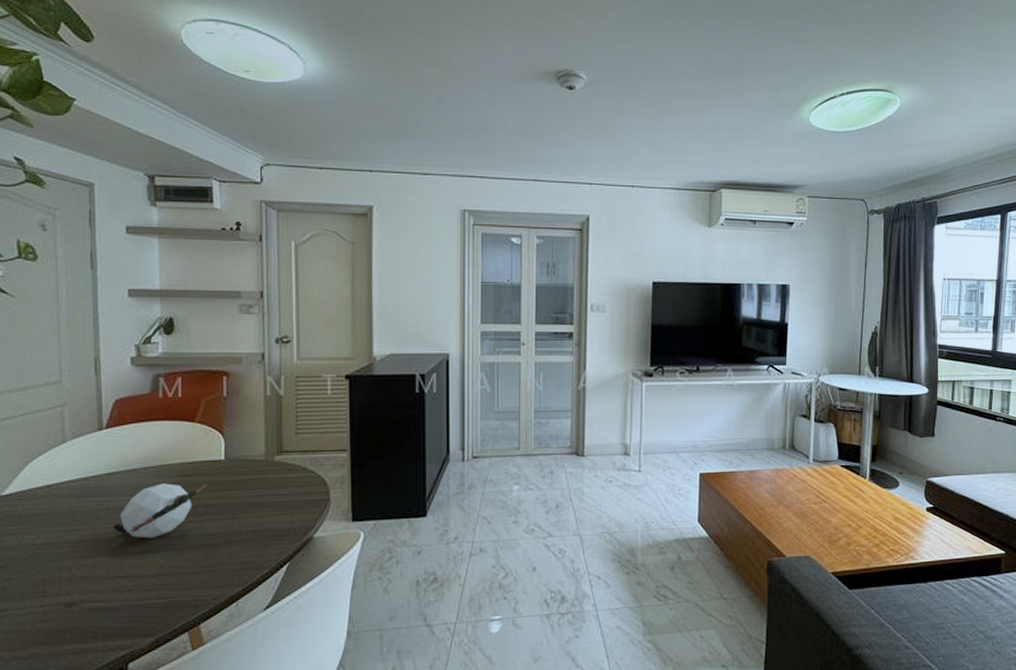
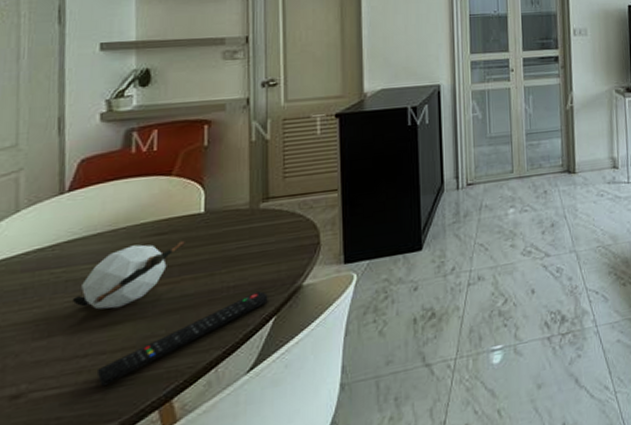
remote control: none [135,538,282,606] -> present [96,291,268,387]

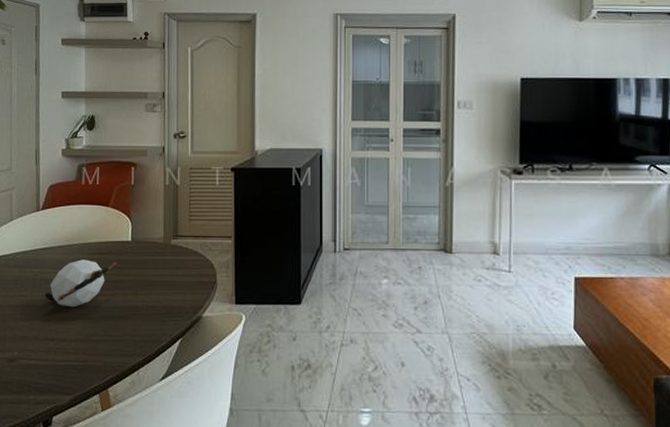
remote control: present [96,291,268,387] -> none [59,314,176,367]

